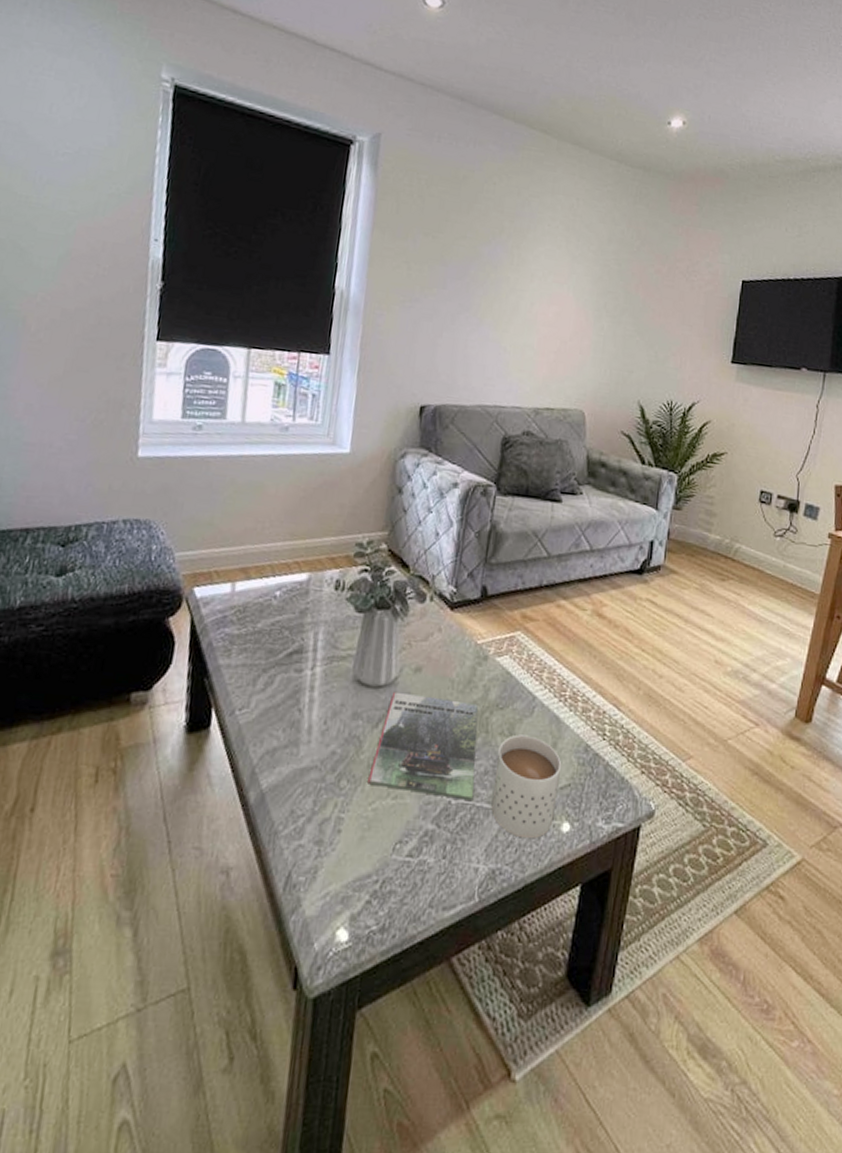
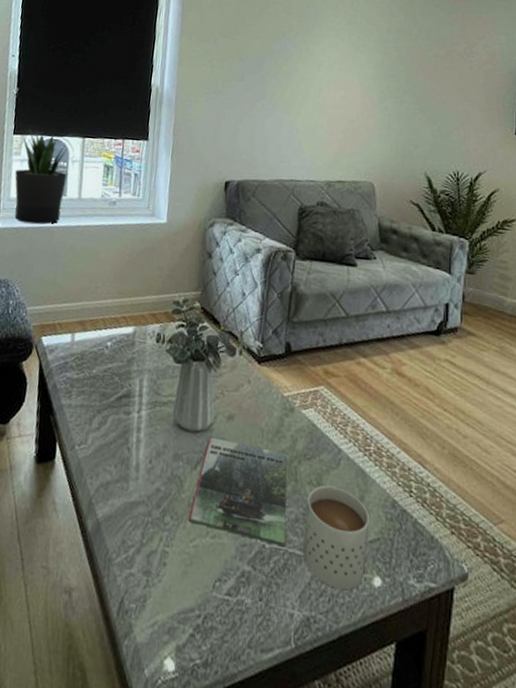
planter: none [158,332,228,454] -> present [15,127,67,225]

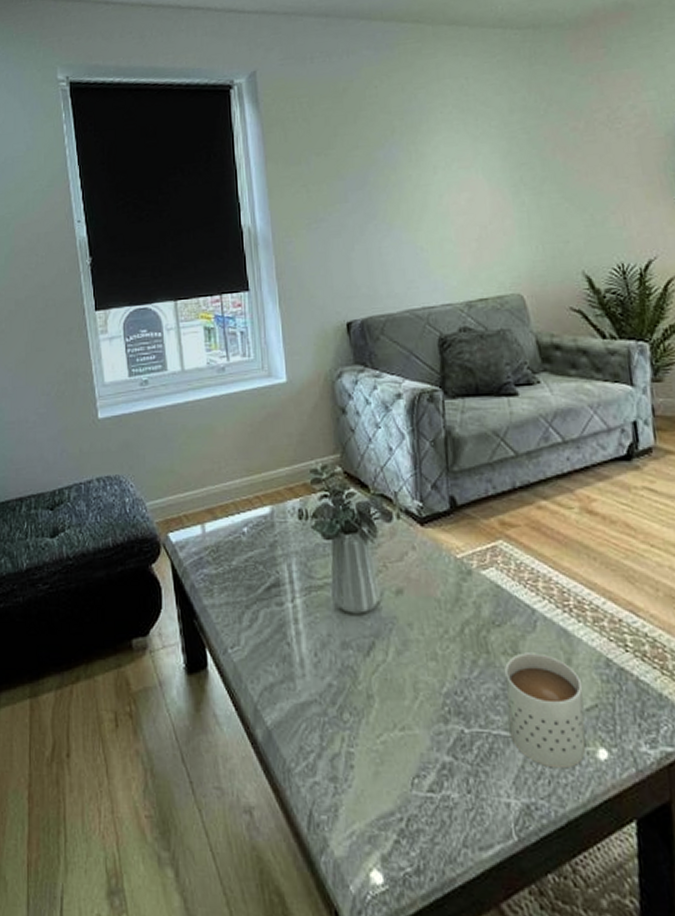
planter: present [15,127,67,225] -> none [105,299,164,409]
magazine: present [189,436,287,546] -> none [370,617,488,728]

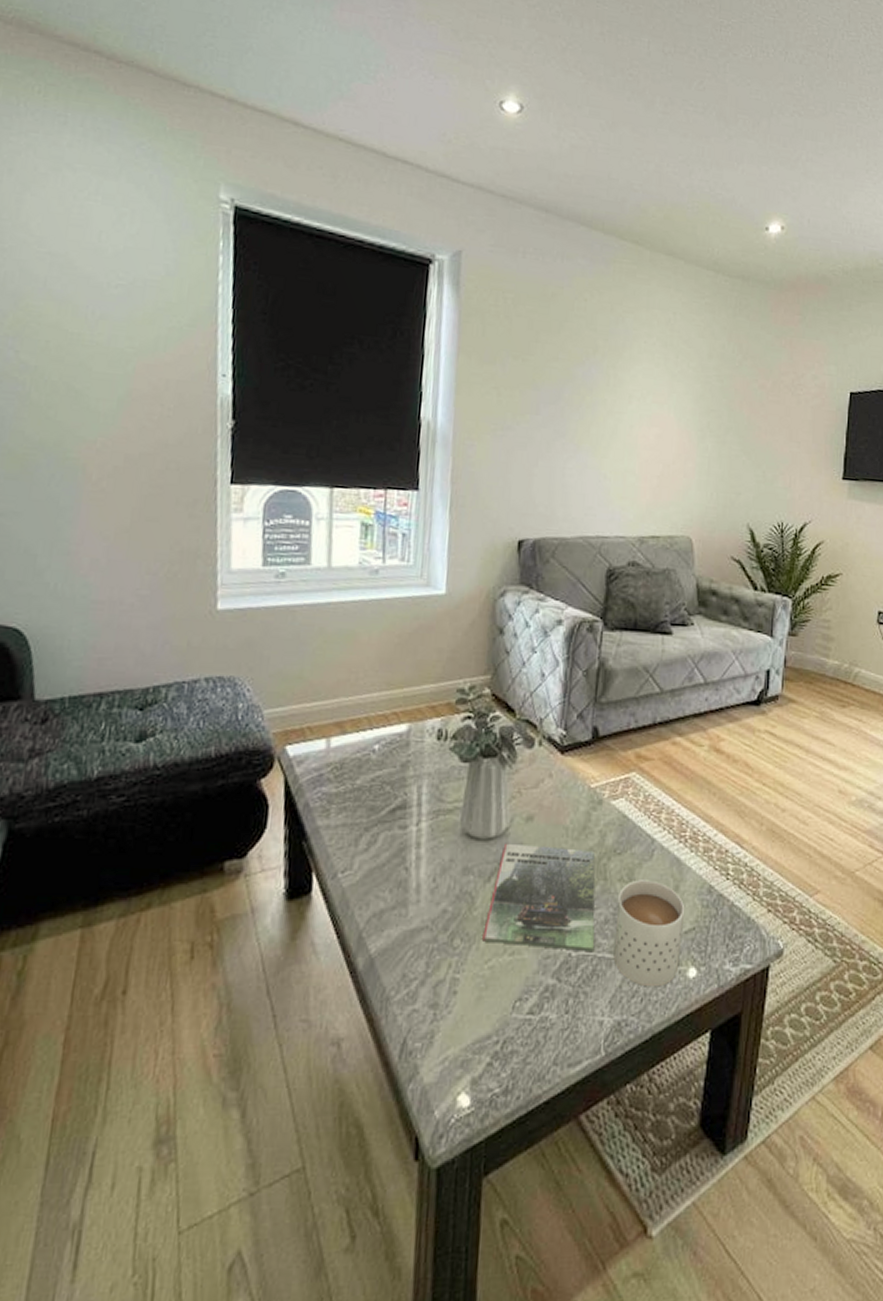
magazine: none [370,617,488,728] -> present [482,843,595,951]

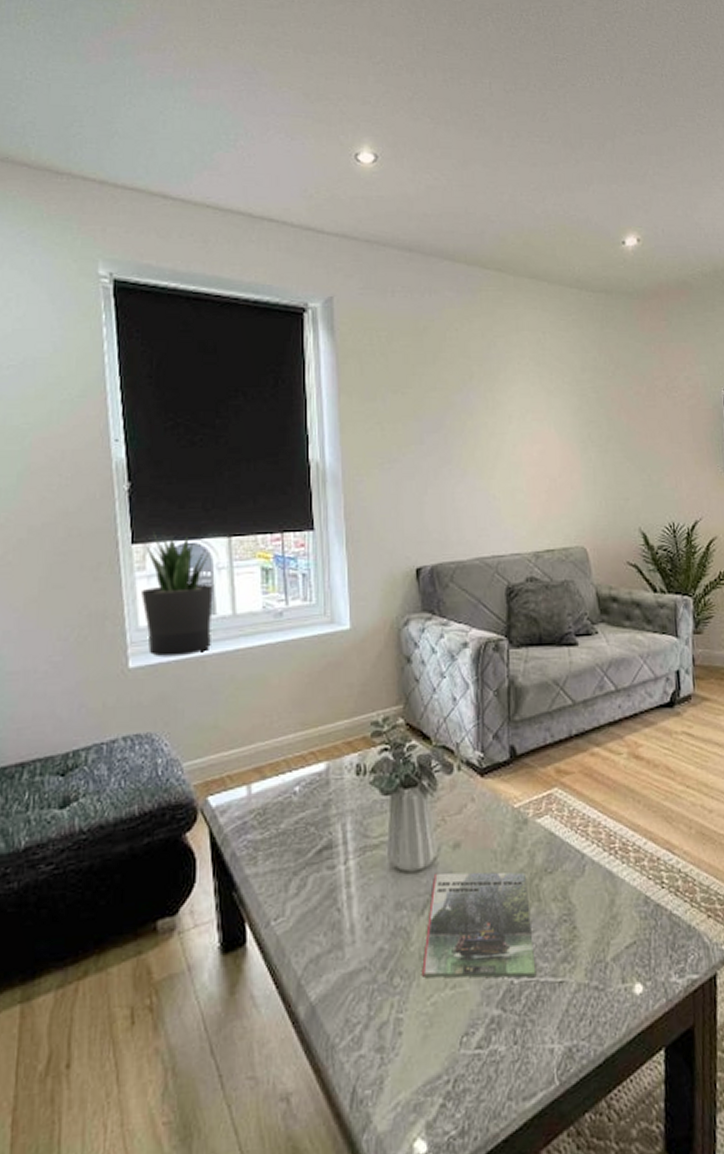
planter: none [236,474,311,604] -> present [141,532,213,658]
mug: present [613,880,685,987] -> none [553,896,625,1009]

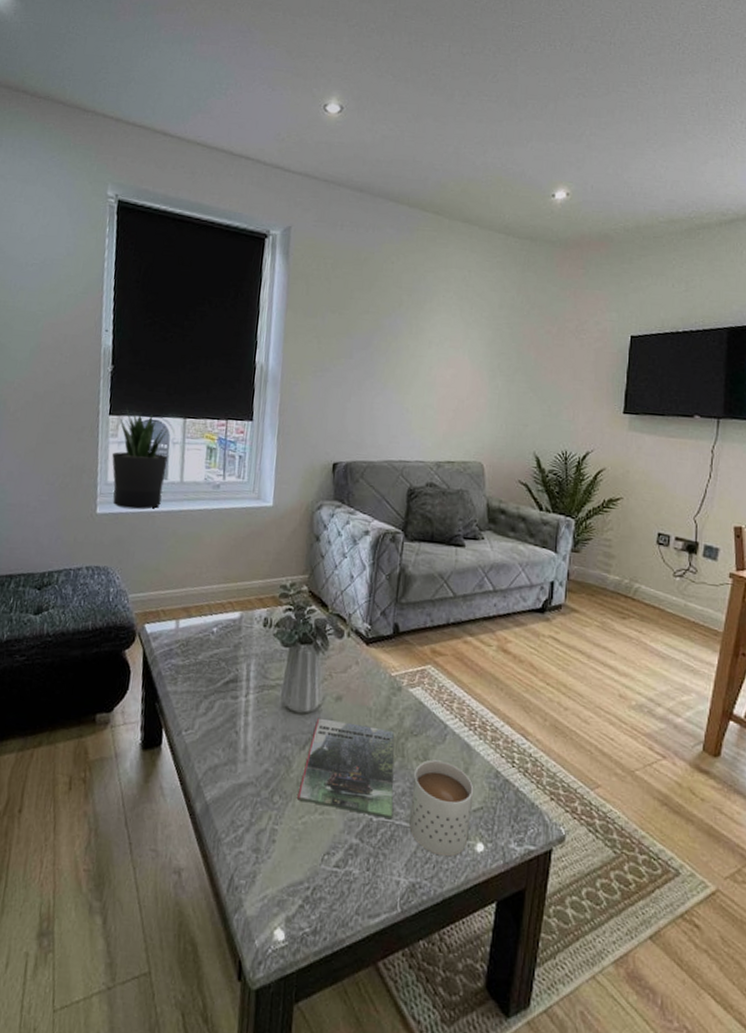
mug: none [553,896,625,1009] -> present [409,759,474,857]

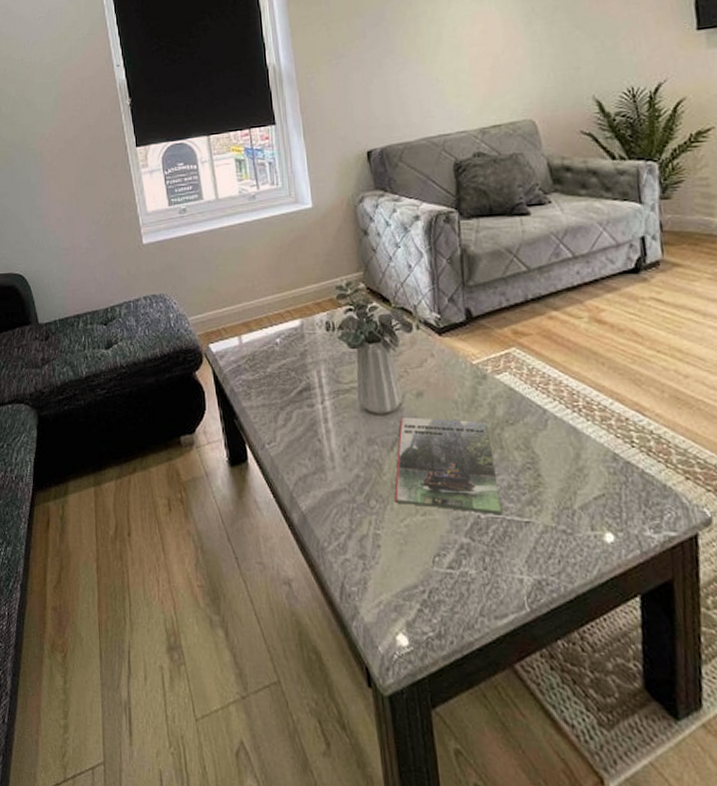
planter: present [112,407,168,510] -> none [146,136,201,235]
mug: present [409,759,474,857] -> none [517,448,594,550]

